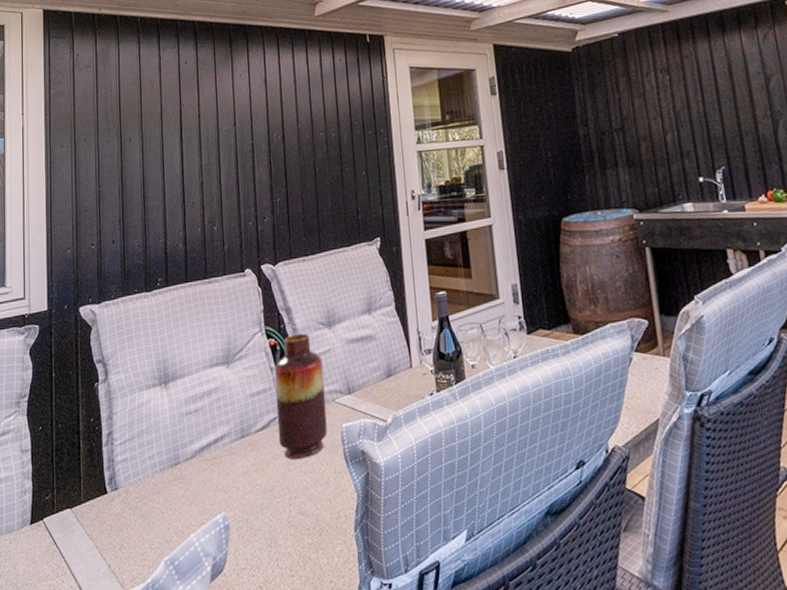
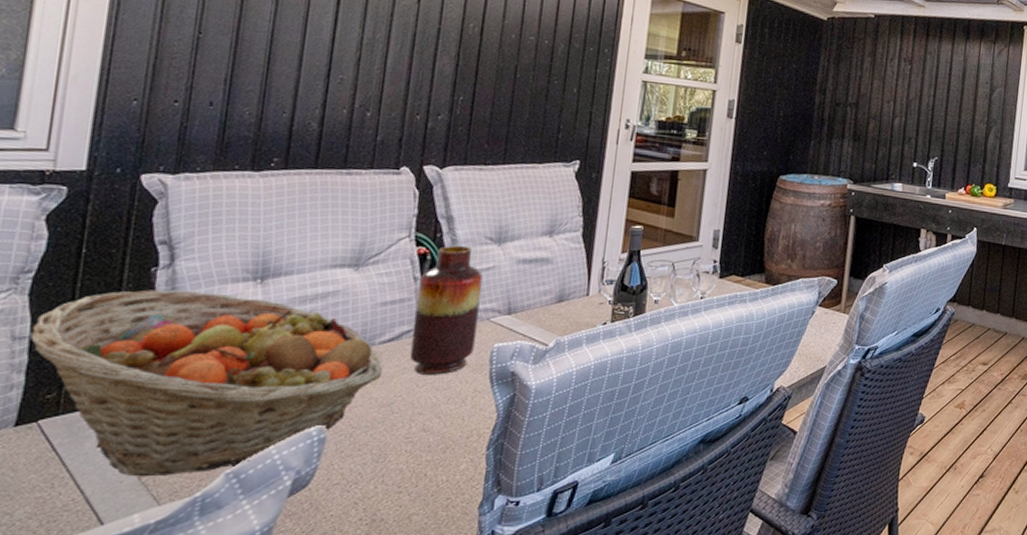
fruit basket: none [31,400,261,566] -> present [30,289,383,477]

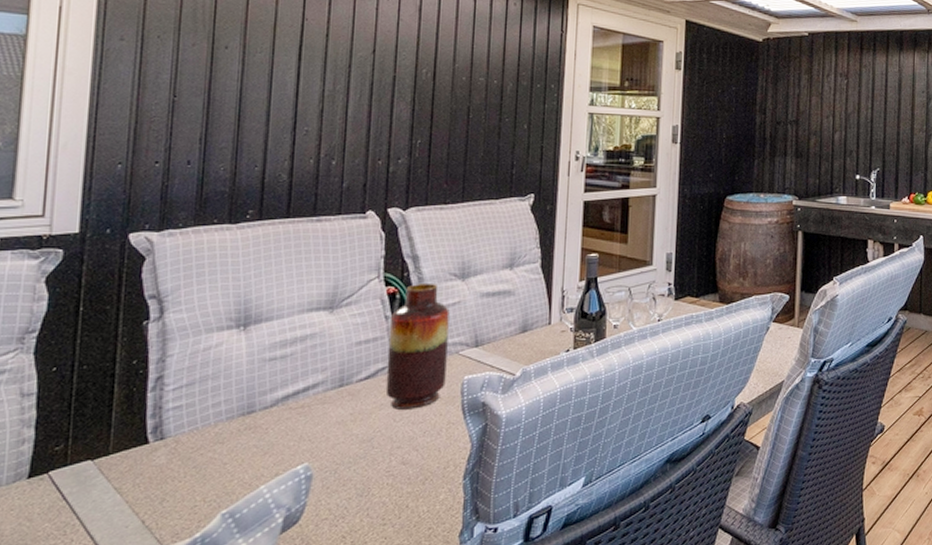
fruit basket: present [30,289,383,477] -> none [38,342,361,521]

